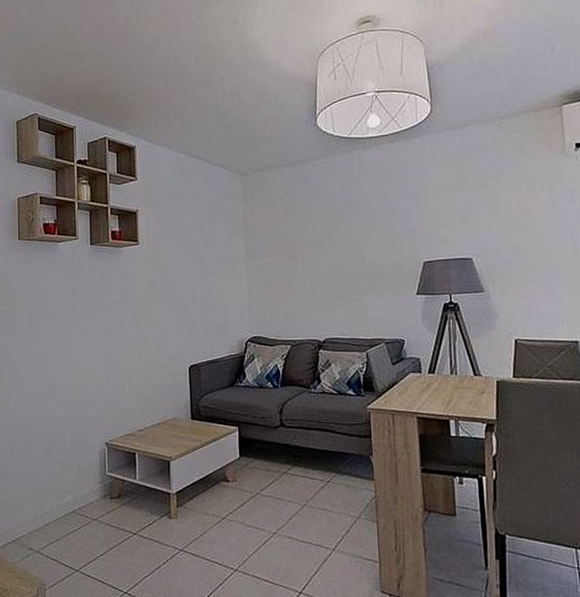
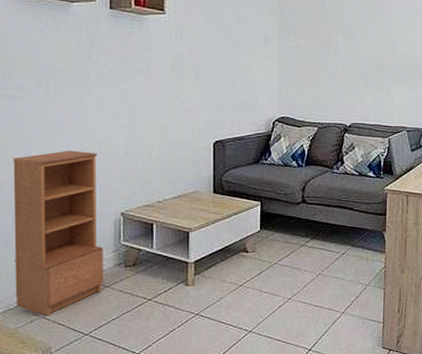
bookcase: none [10,382,91,550] -> present [13,150,103,316]

